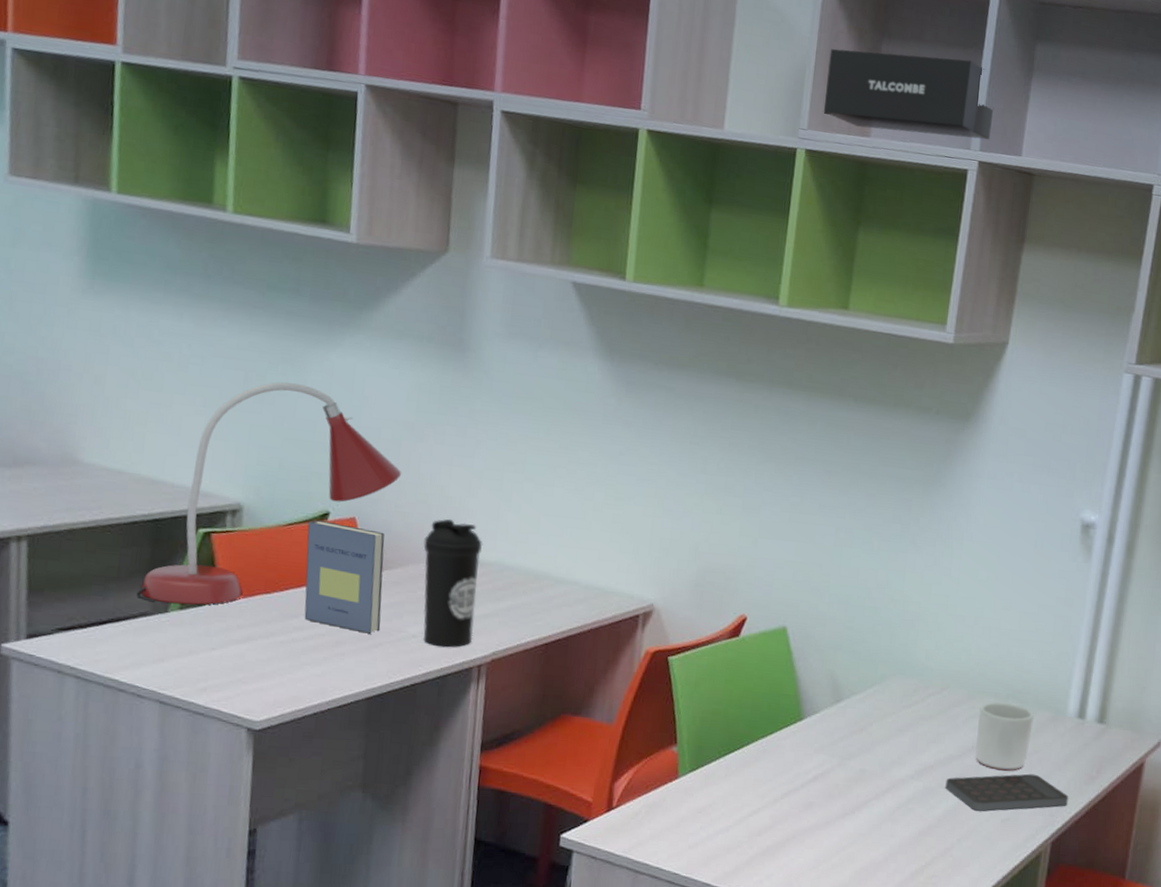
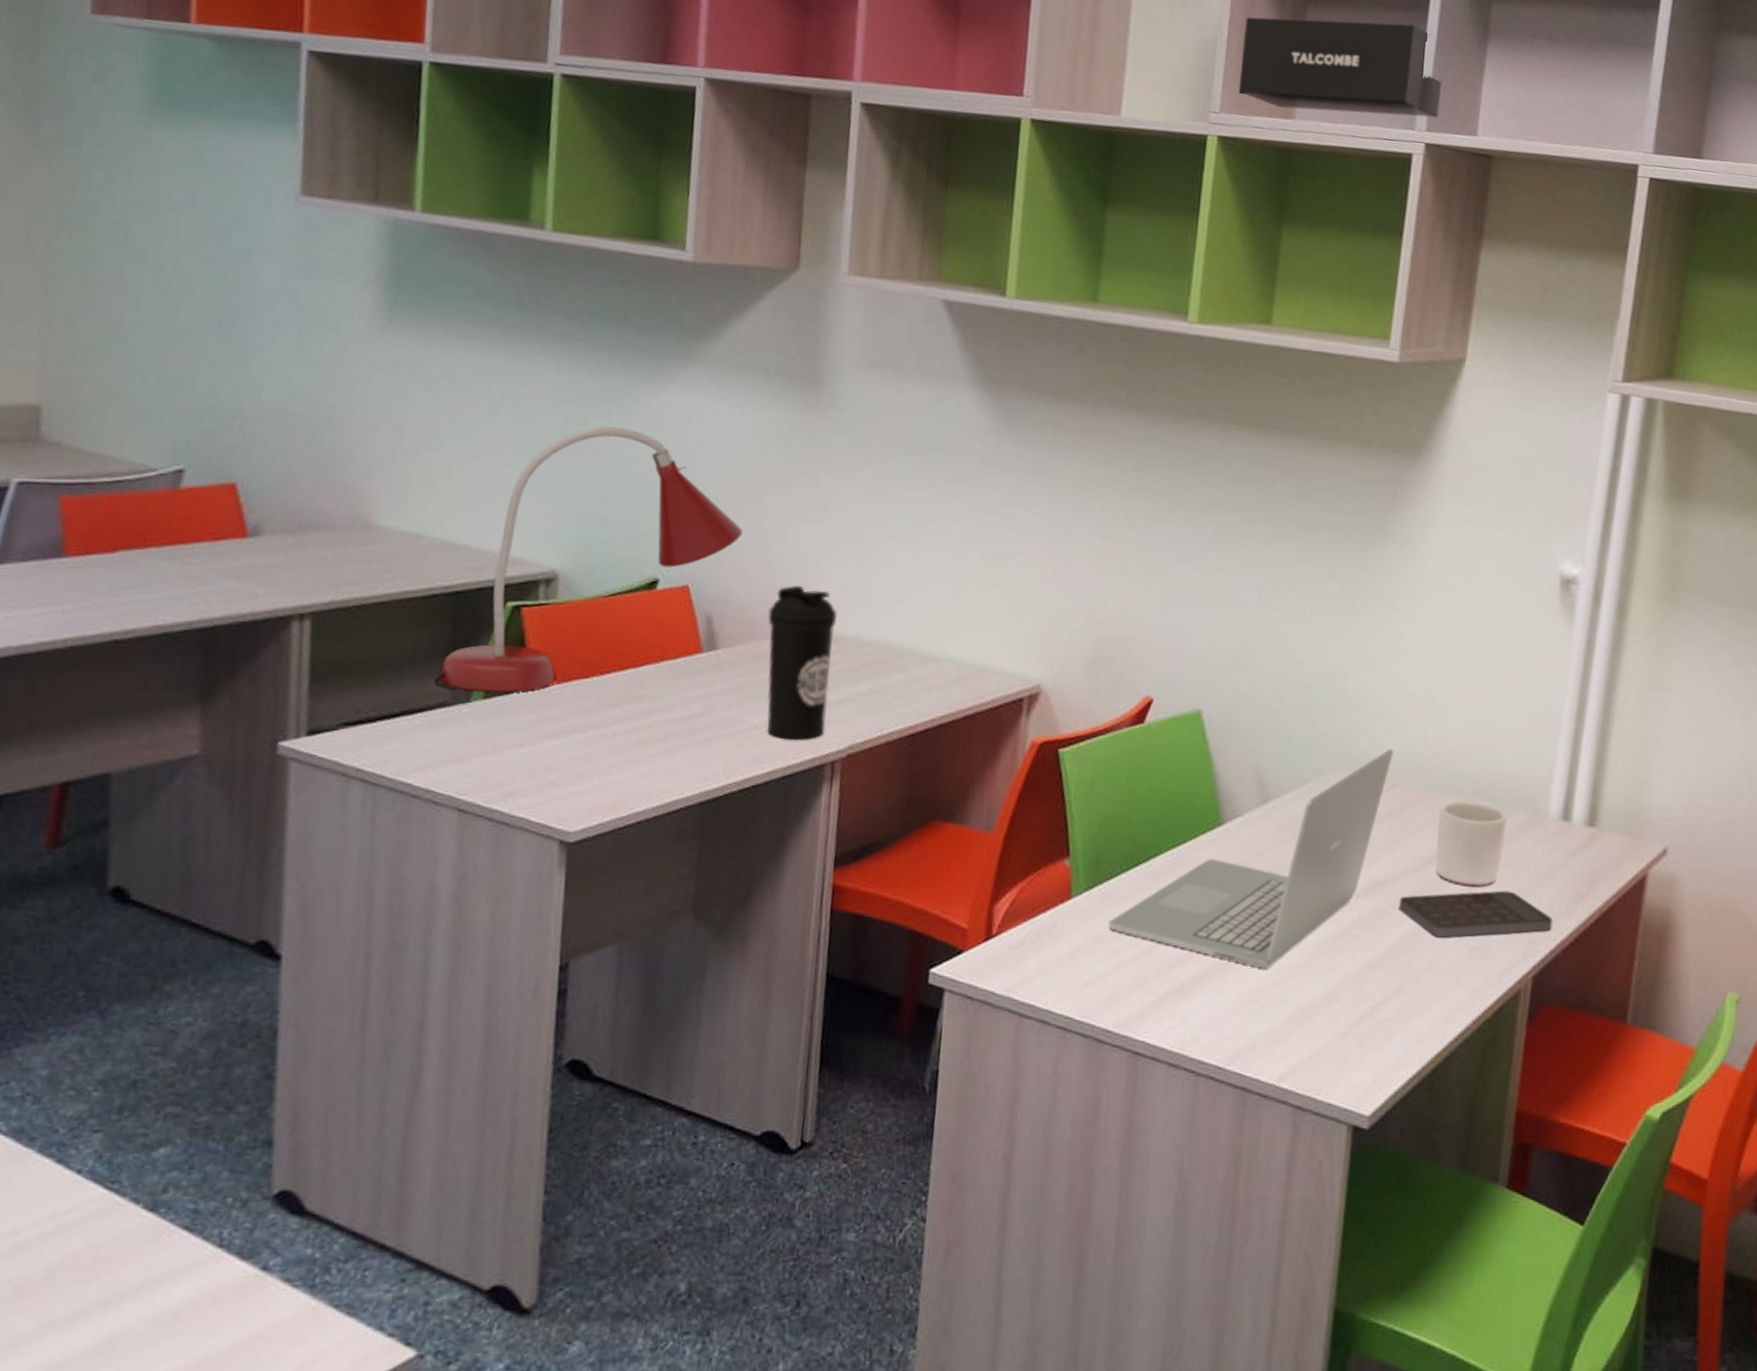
book: present [304,519,385,634] -> none [627,588,723,725]
laptop: none [709,659,943,835] -> present [1109,749,1393,969]

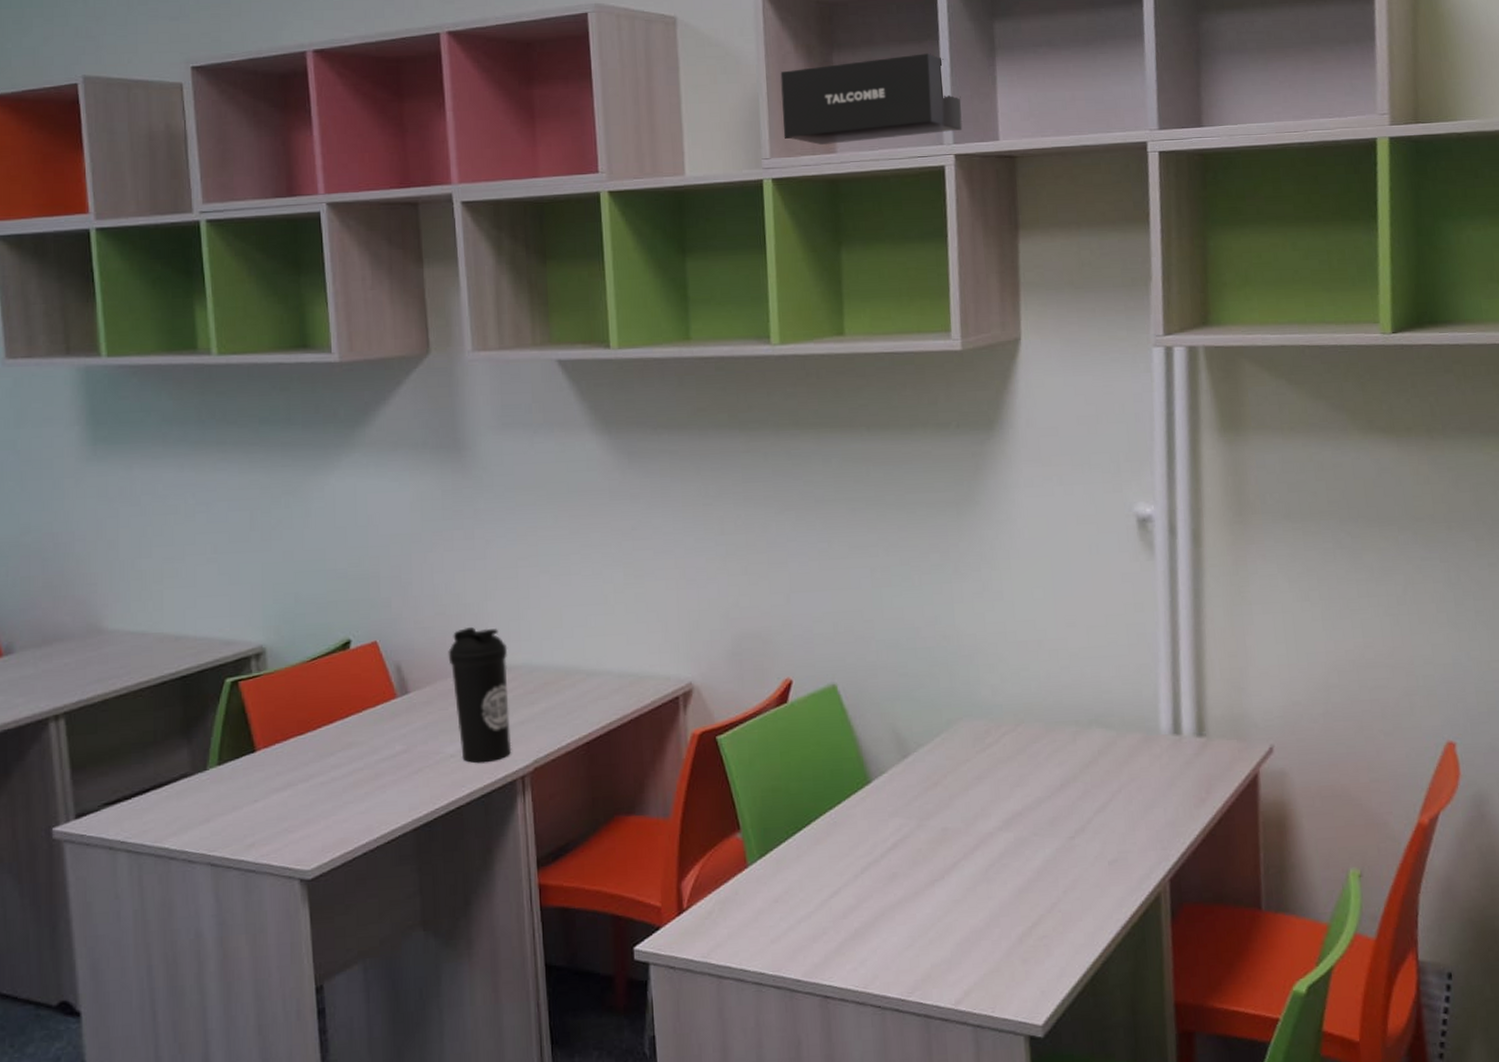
desk lamp: present [434,426,744,694] -> none [174,513,417,762]
laptop: present [1109,749,1393,969] -> none [784,693,1012,906]
calculator: present [1399,890,1552,938] -> none [1038,805,1180,856]
mug: present [1435,801,1507,887] -> none [1061,729,1124,807]

